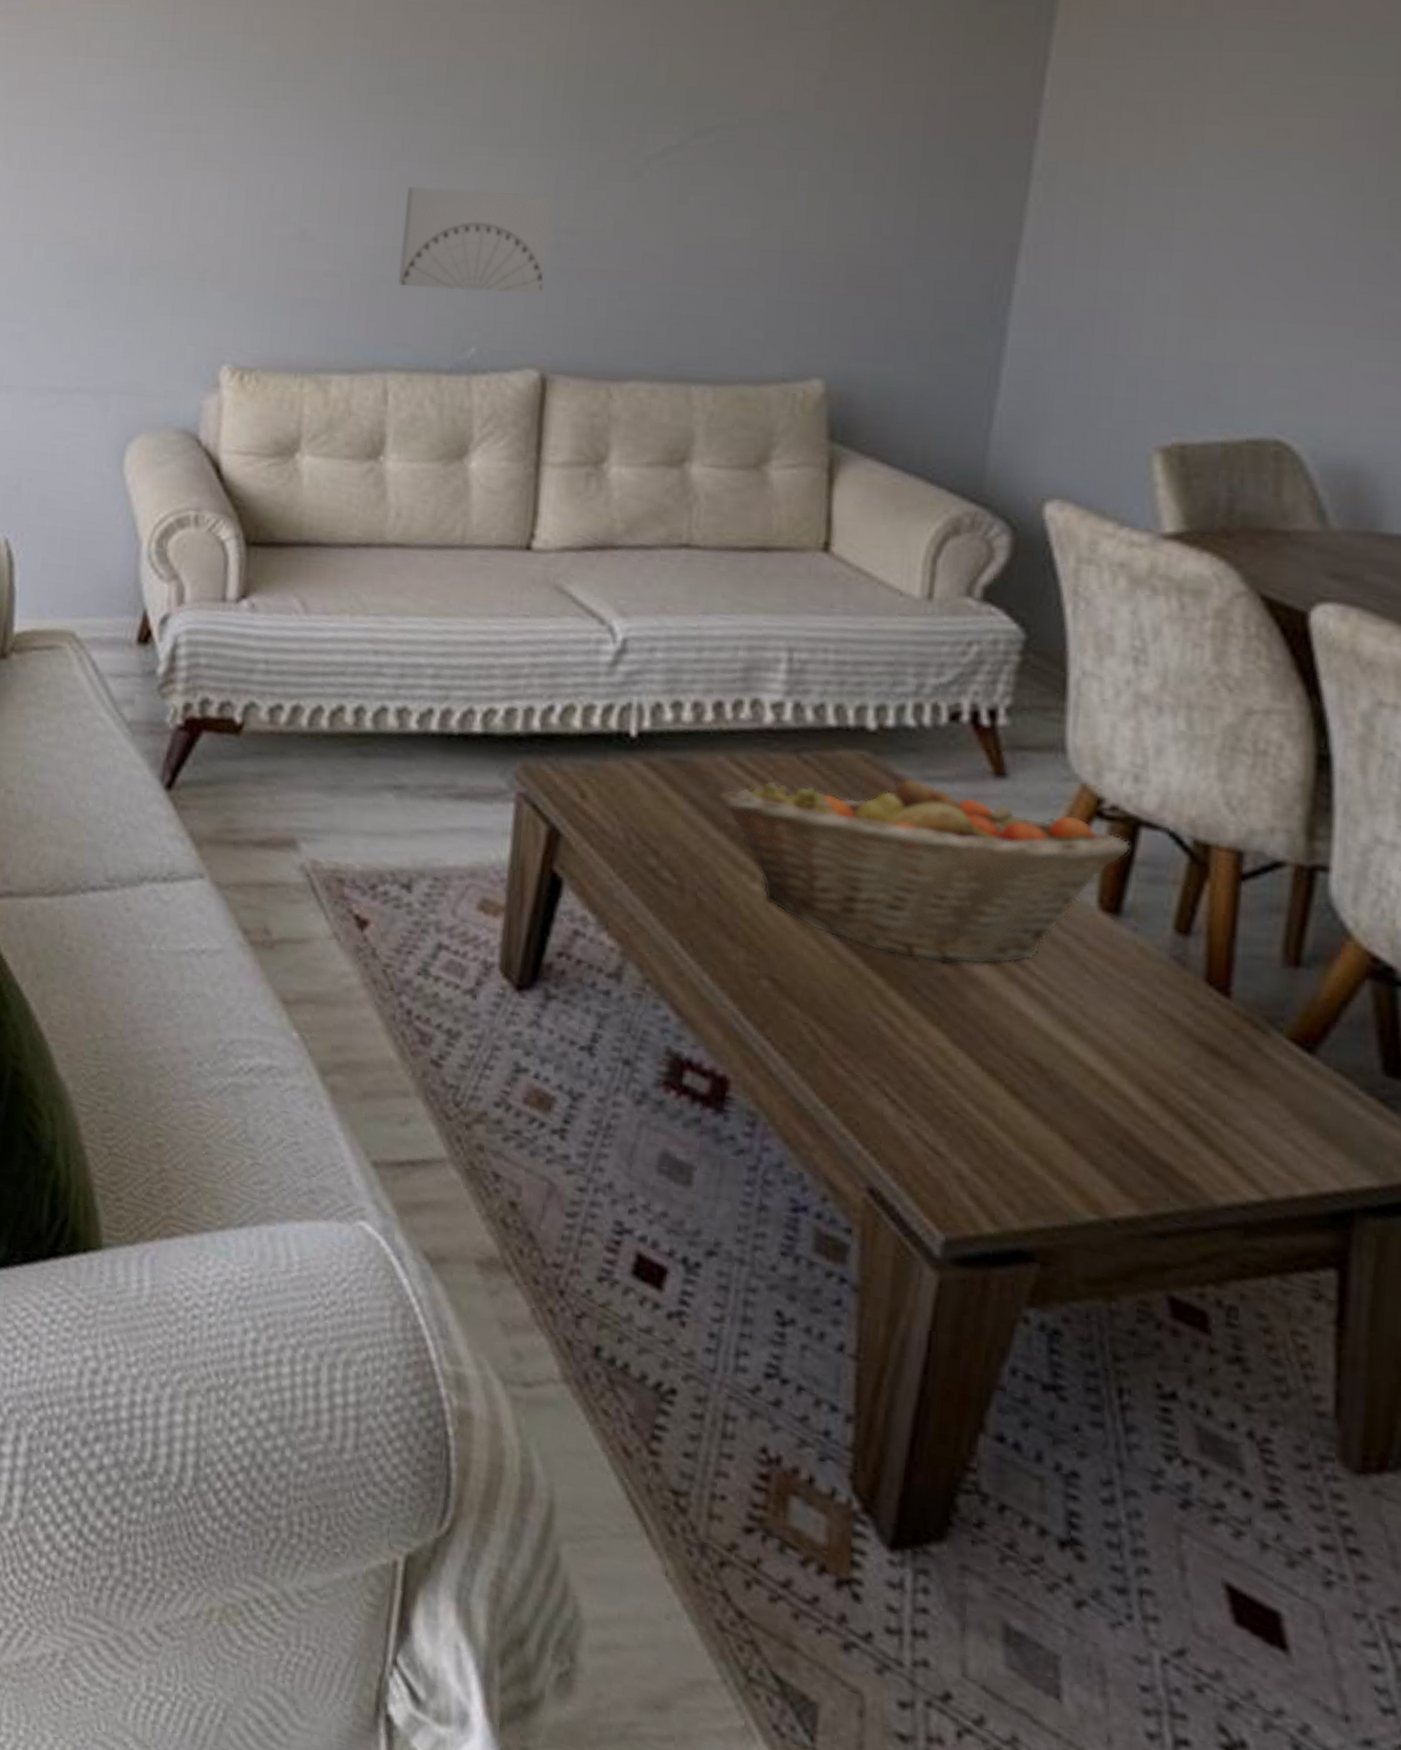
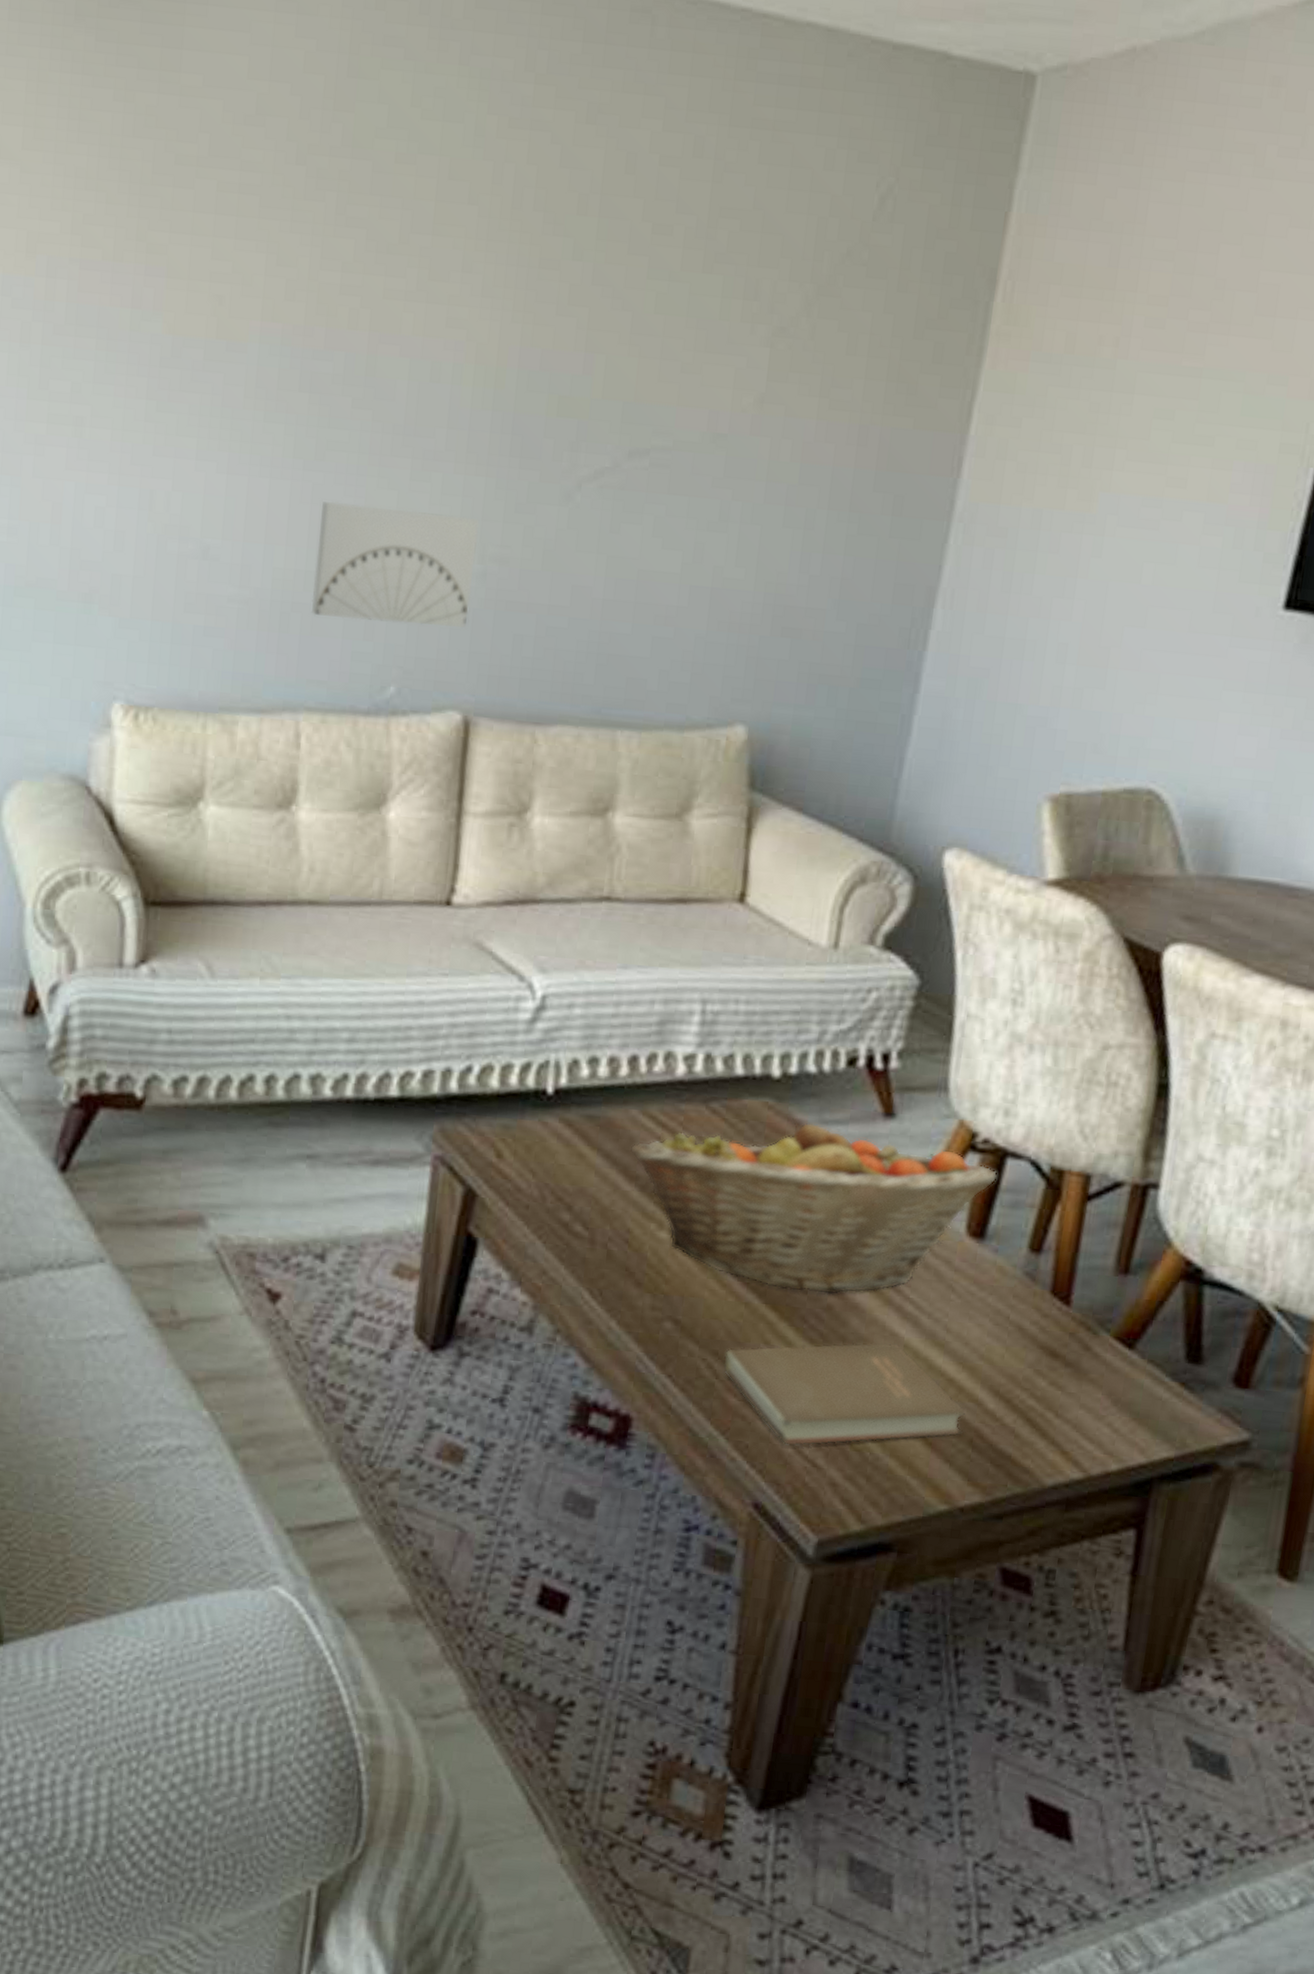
book: none [827,1013,1113,1136] -> present [723,1342,966,1447]

